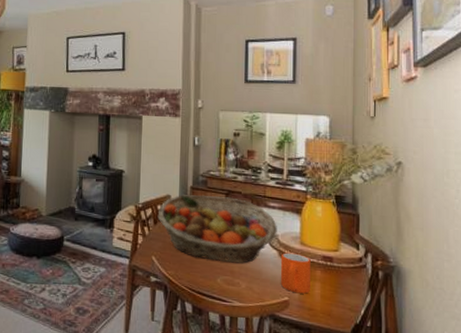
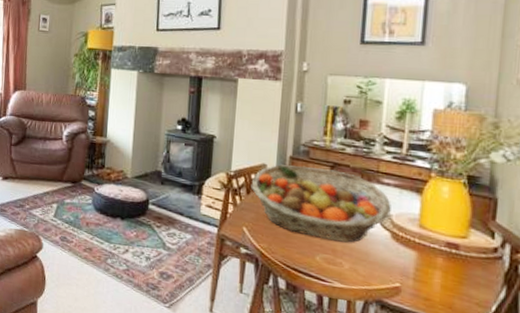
mug: present [280,252,311,294] -> none [392,234,431,282]

